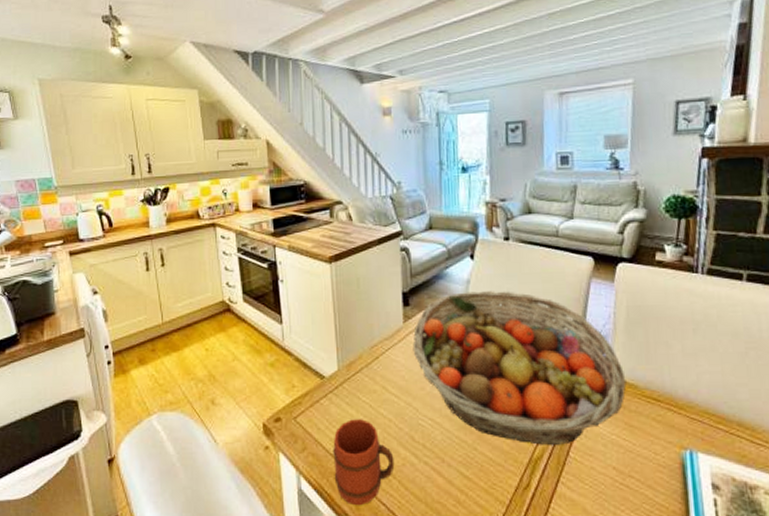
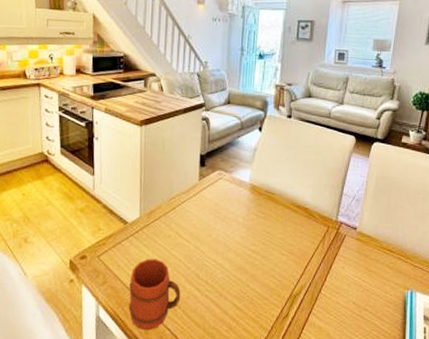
fruit basket: present [412,291,627,445] -> none [204,158,370,284]

